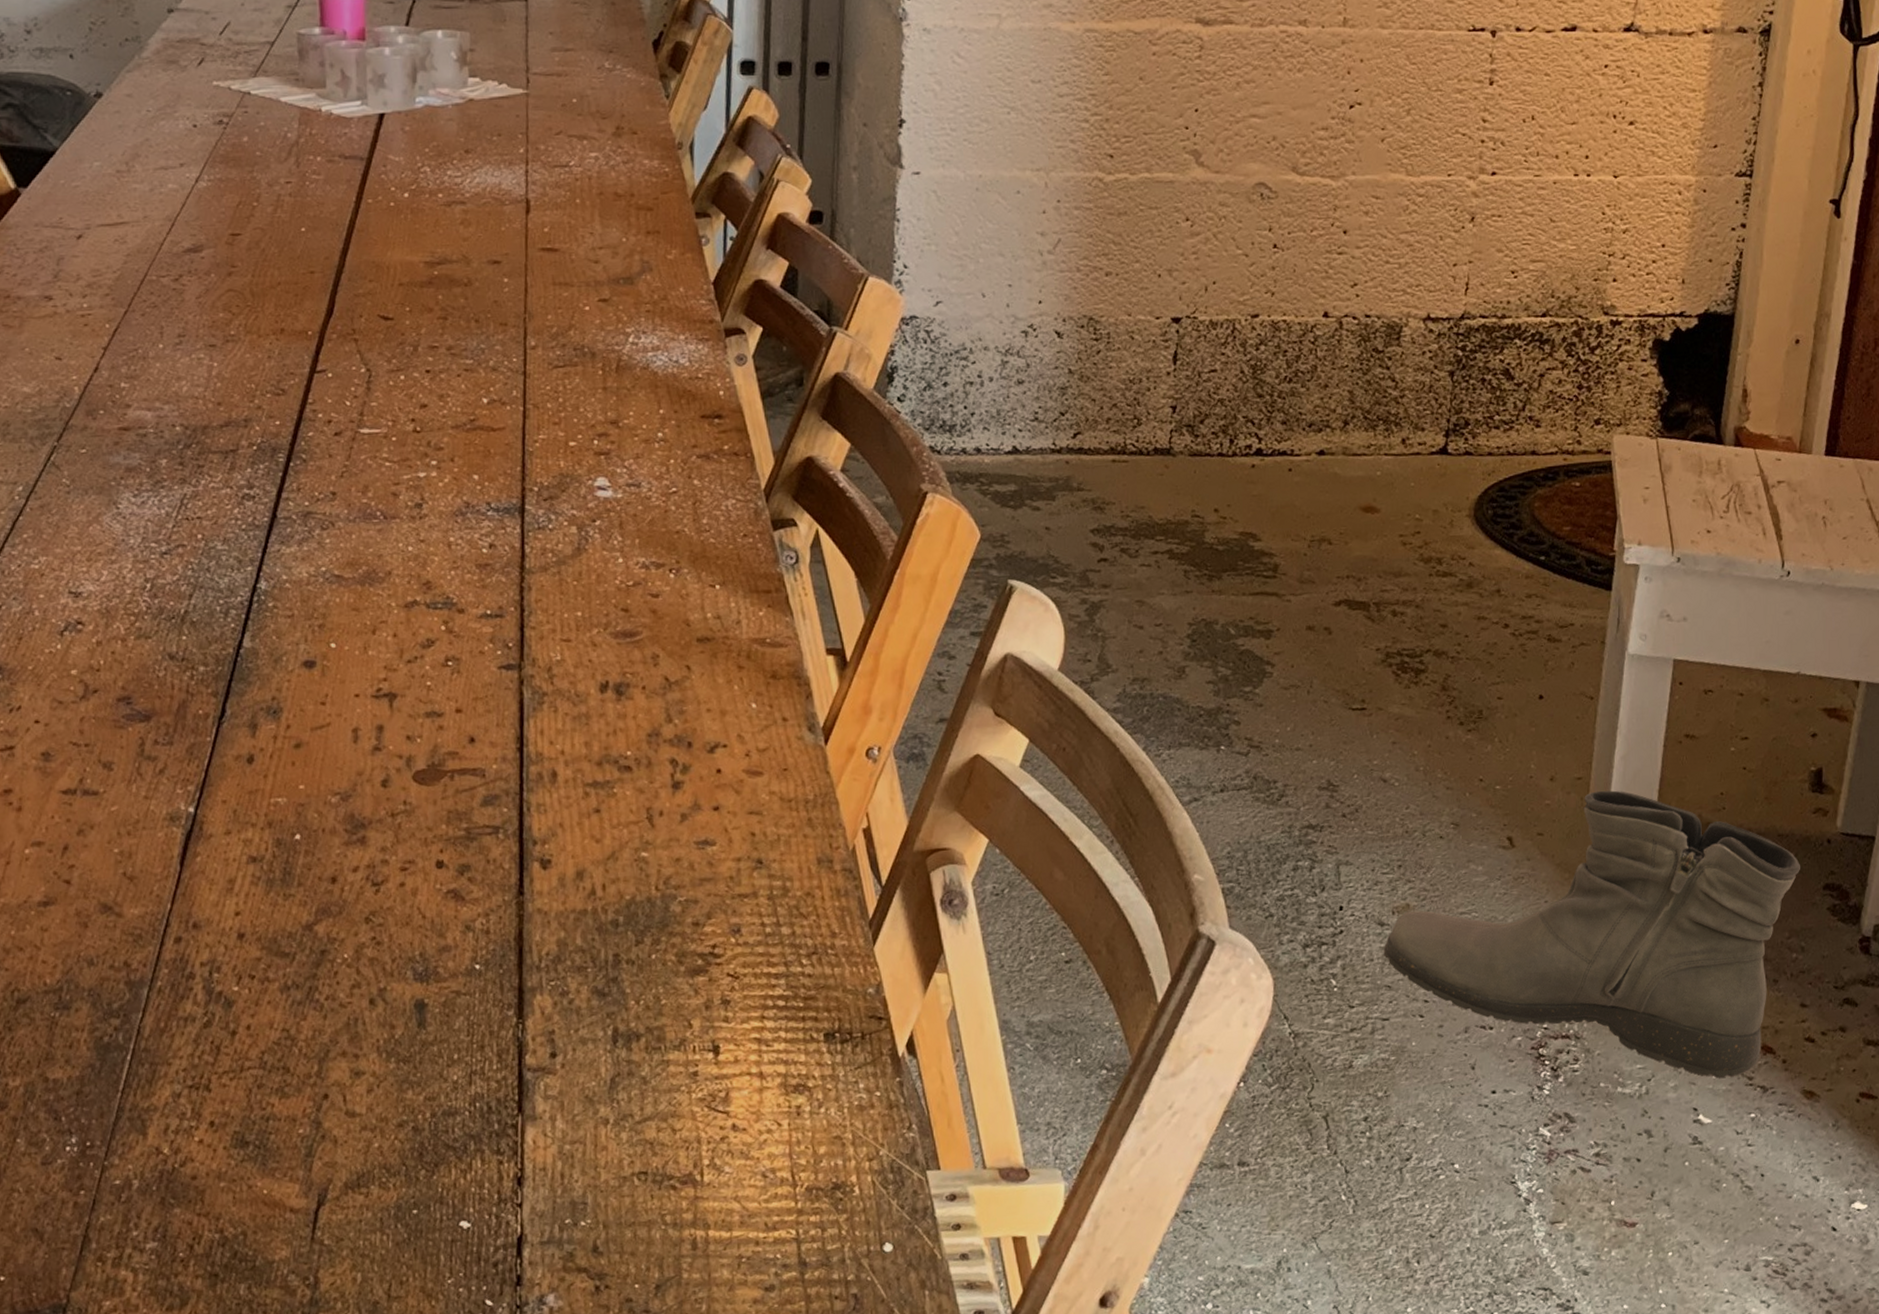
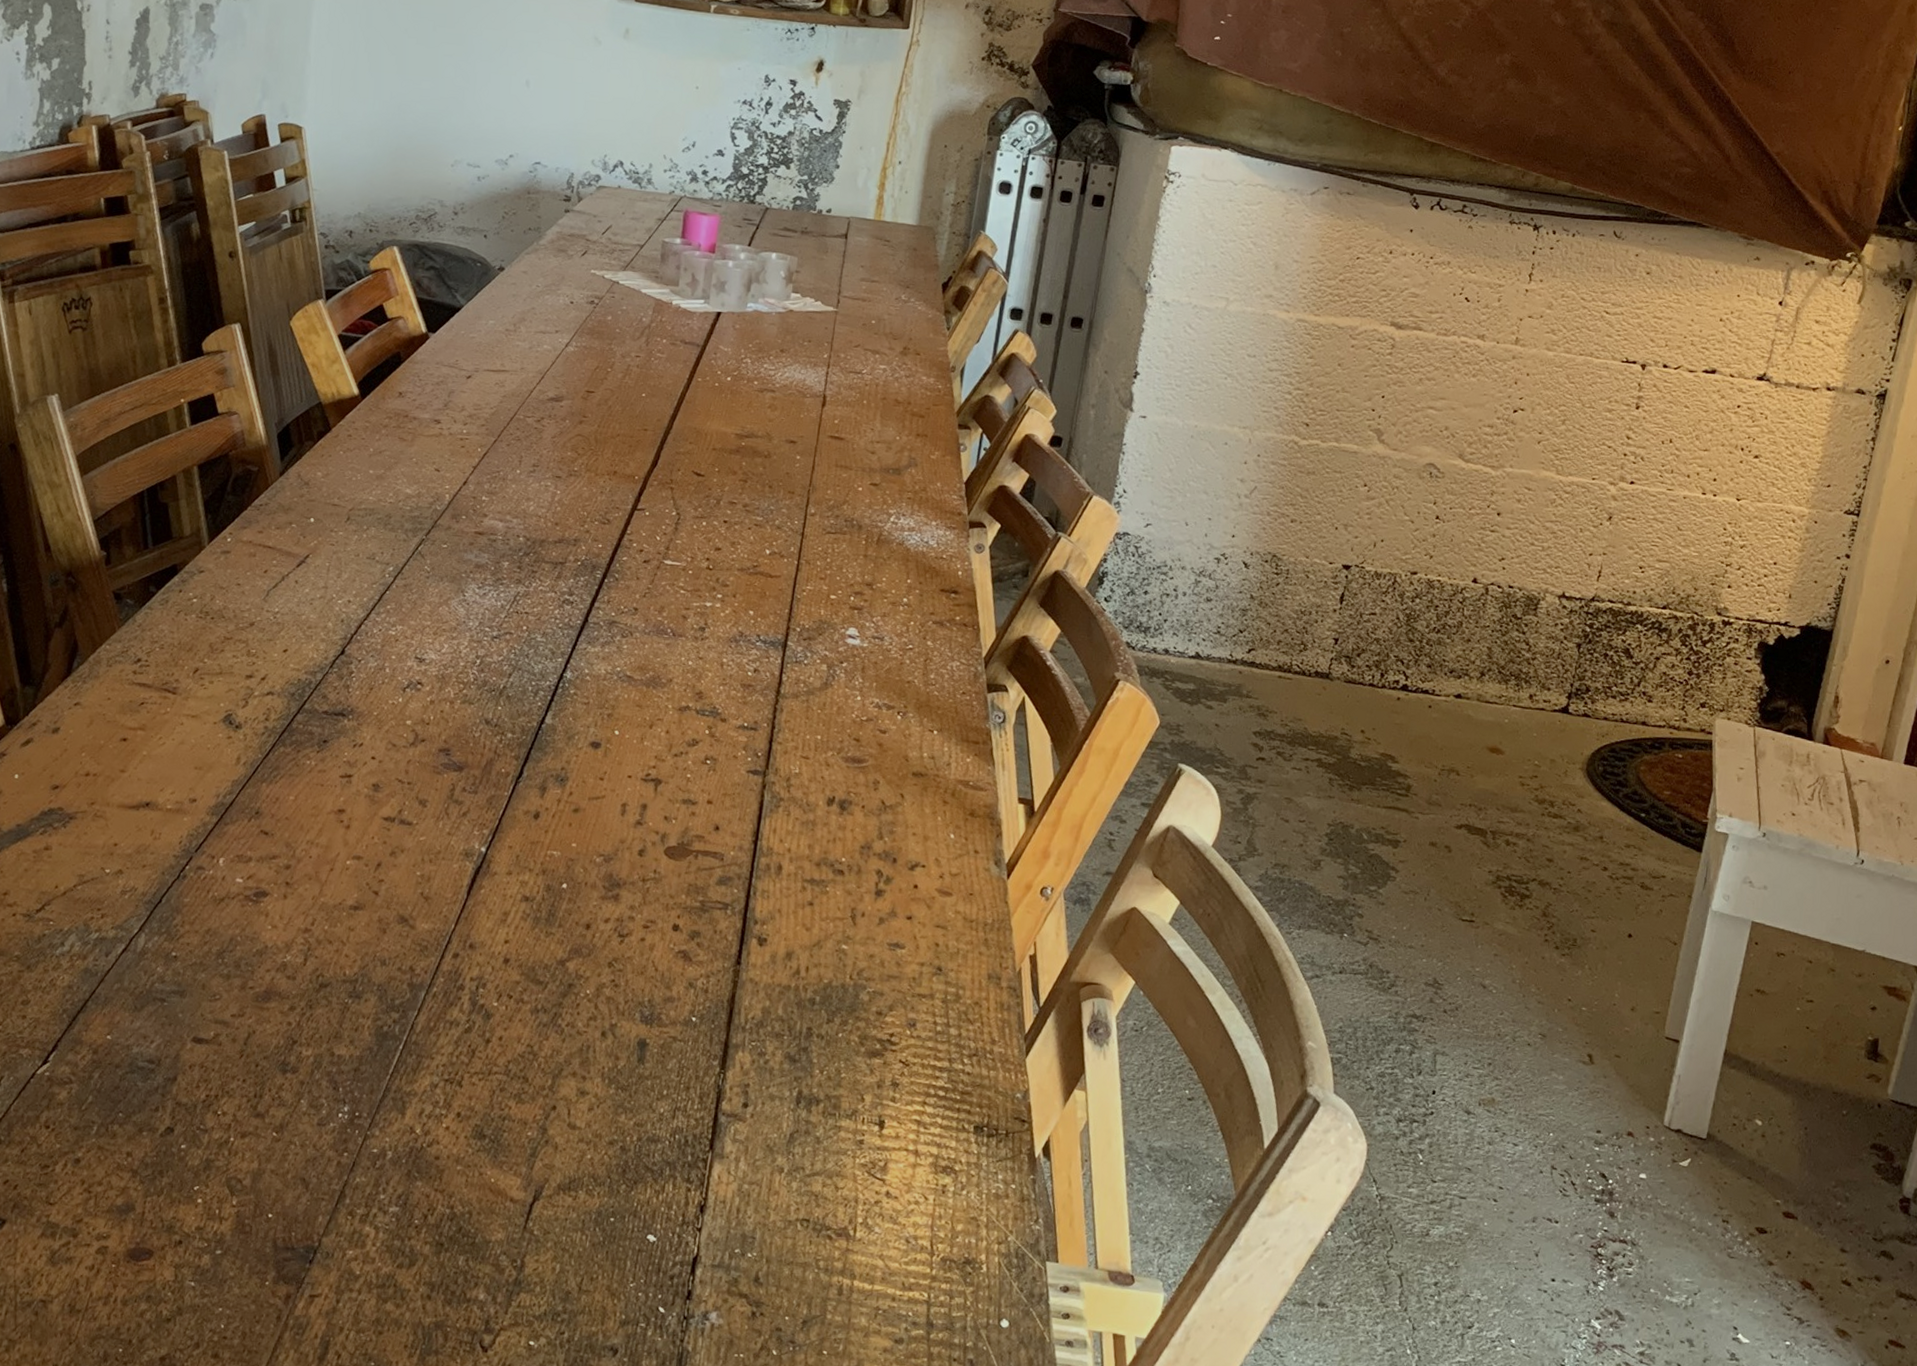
boot: present [1383,790,1800,1079] -> none [1467,1026,1851,1305]

